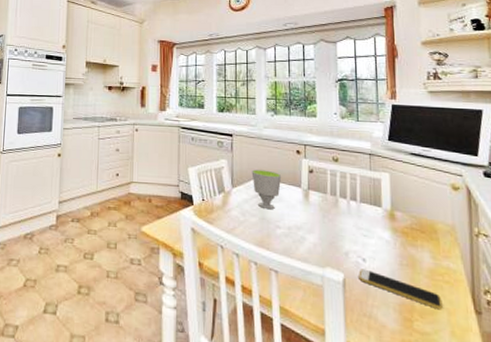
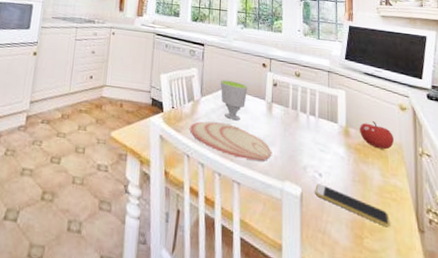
plate: none [223,212,311,249] -> present [190,121,272,161]
fruit: none [405,203,446,232] -> present [359,121,394,150]

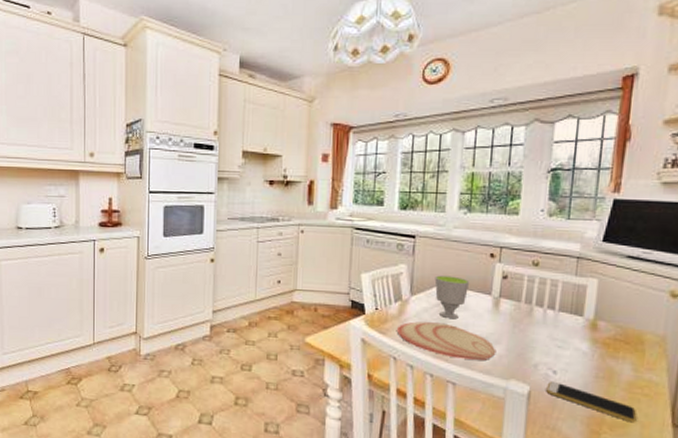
fruit: present [359,121,394,150] -> none [610,312,656,343]

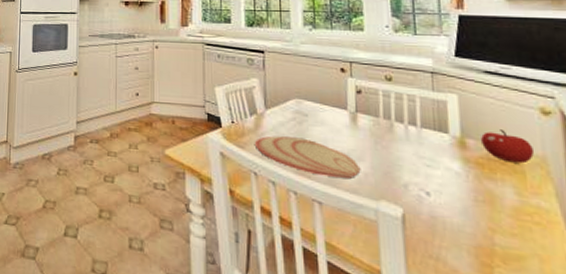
cup: present [434,275,470,320] -> none [287,89,324,135]
smartphone: present [546,381,637,423] -> none [421,203,533,256]
fruit: none [610,312,656,343] -> present [480,129,534,164]

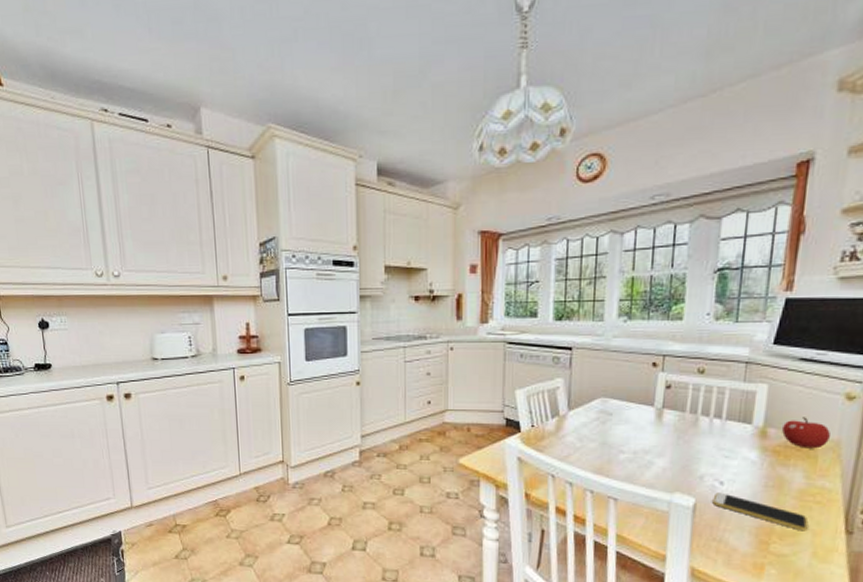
plate: present [255,136,361,178] -> none [555,437,660,474]
smartphone: none [421,203,533,256] -> present [712,492,809,532]

